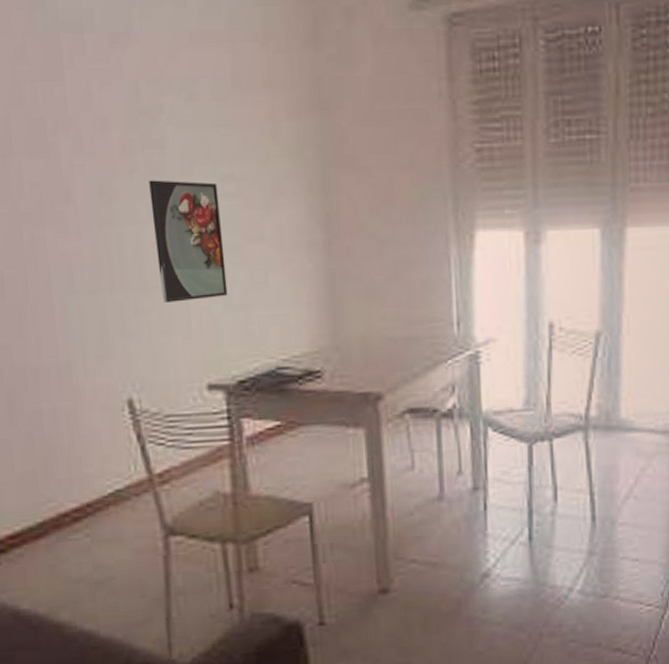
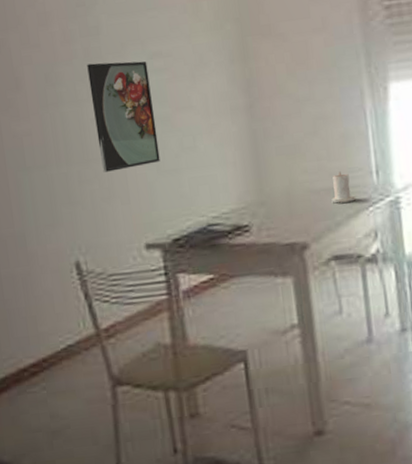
candle: none [409,320,434,354] -> present [331,171,355,204]

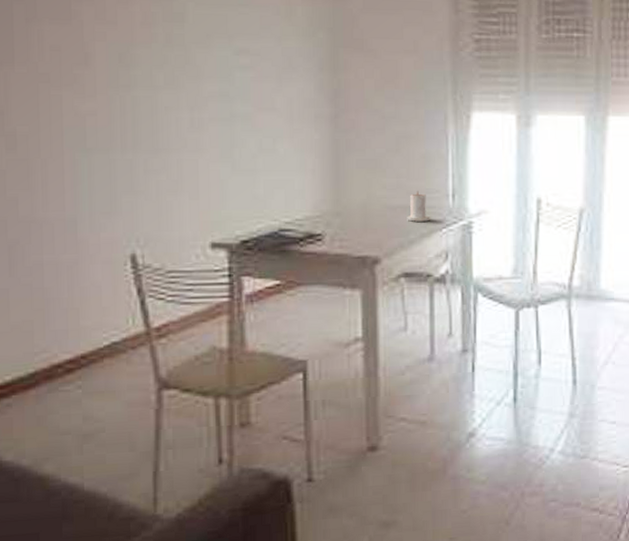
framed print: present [87,61,160,172] -> none [167,50,236,164]

